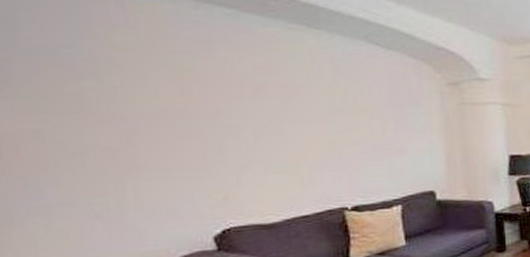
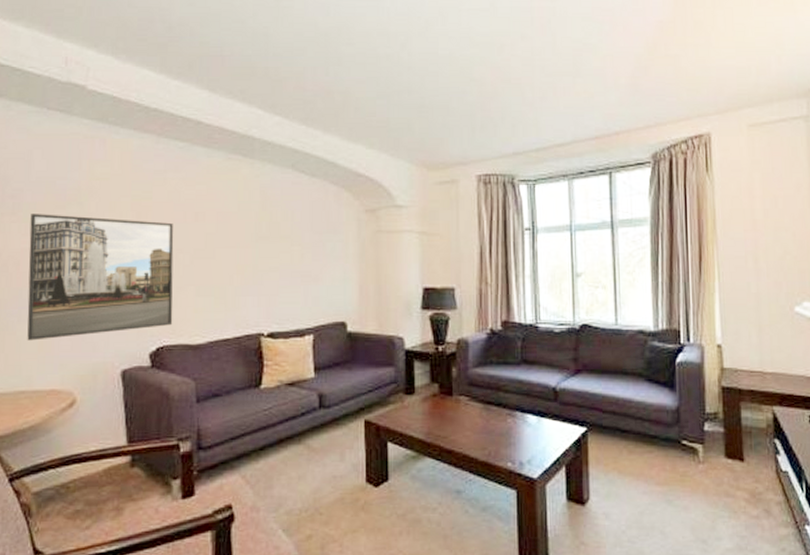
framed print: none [26,88,239,235] -> present [27,214,174,341]

